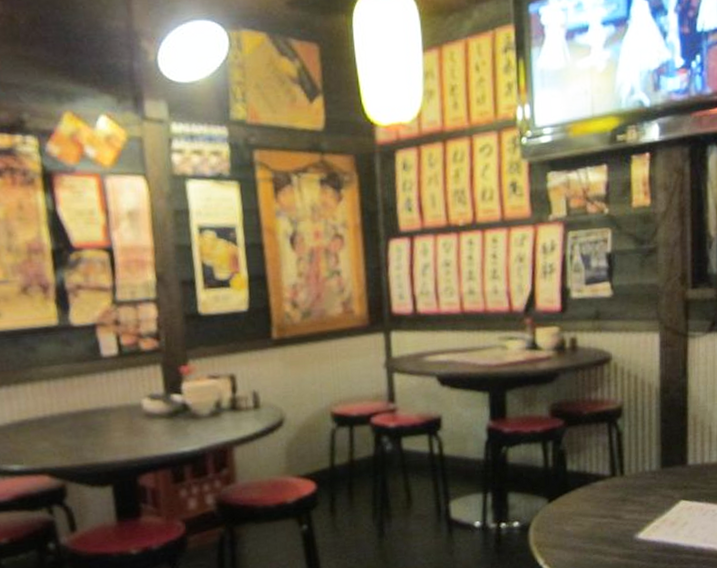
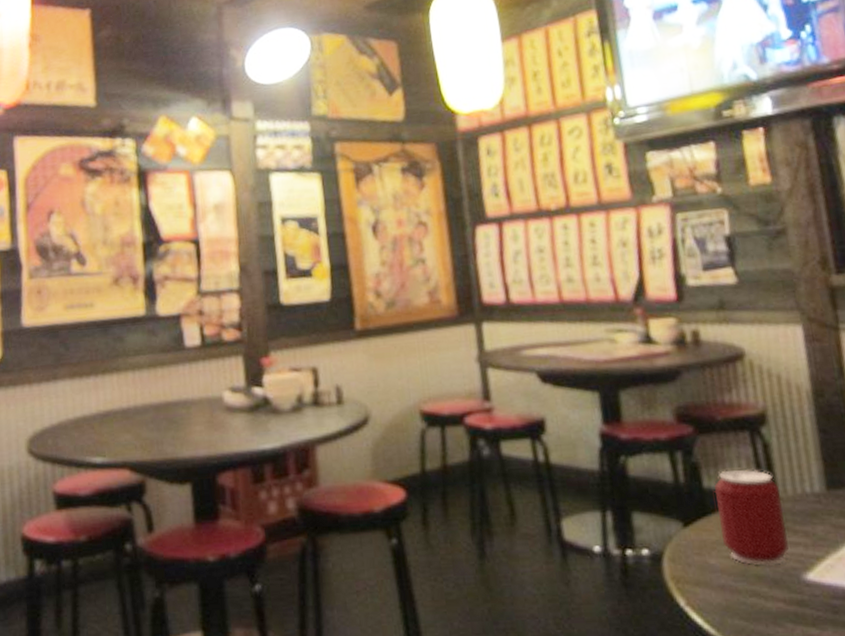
can: none [575,454,627,530] -> present [714,469,789,566]

